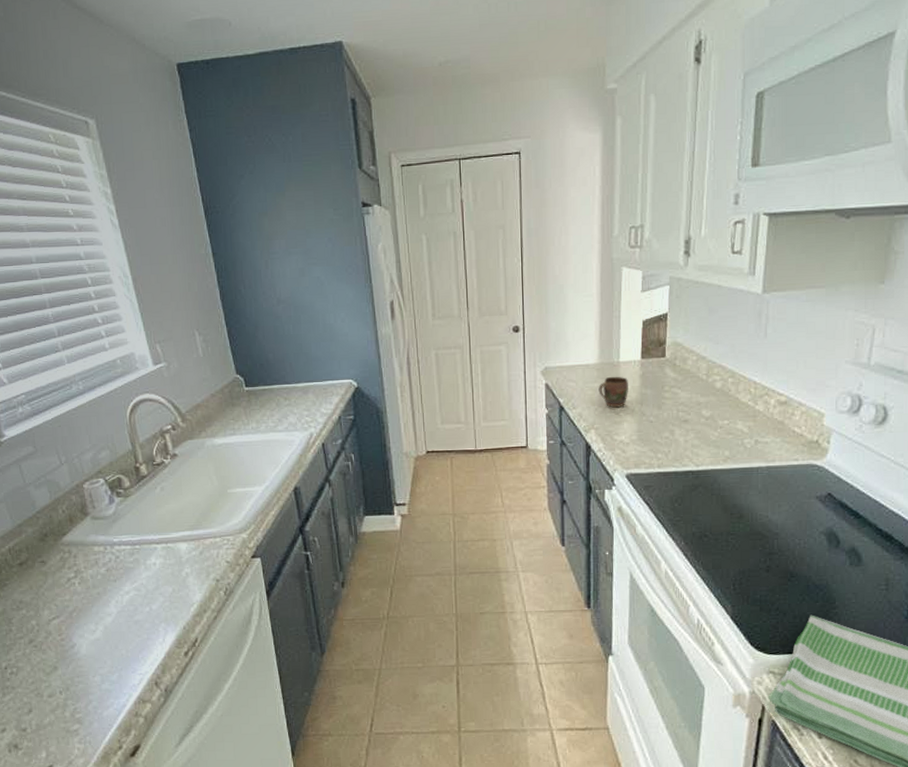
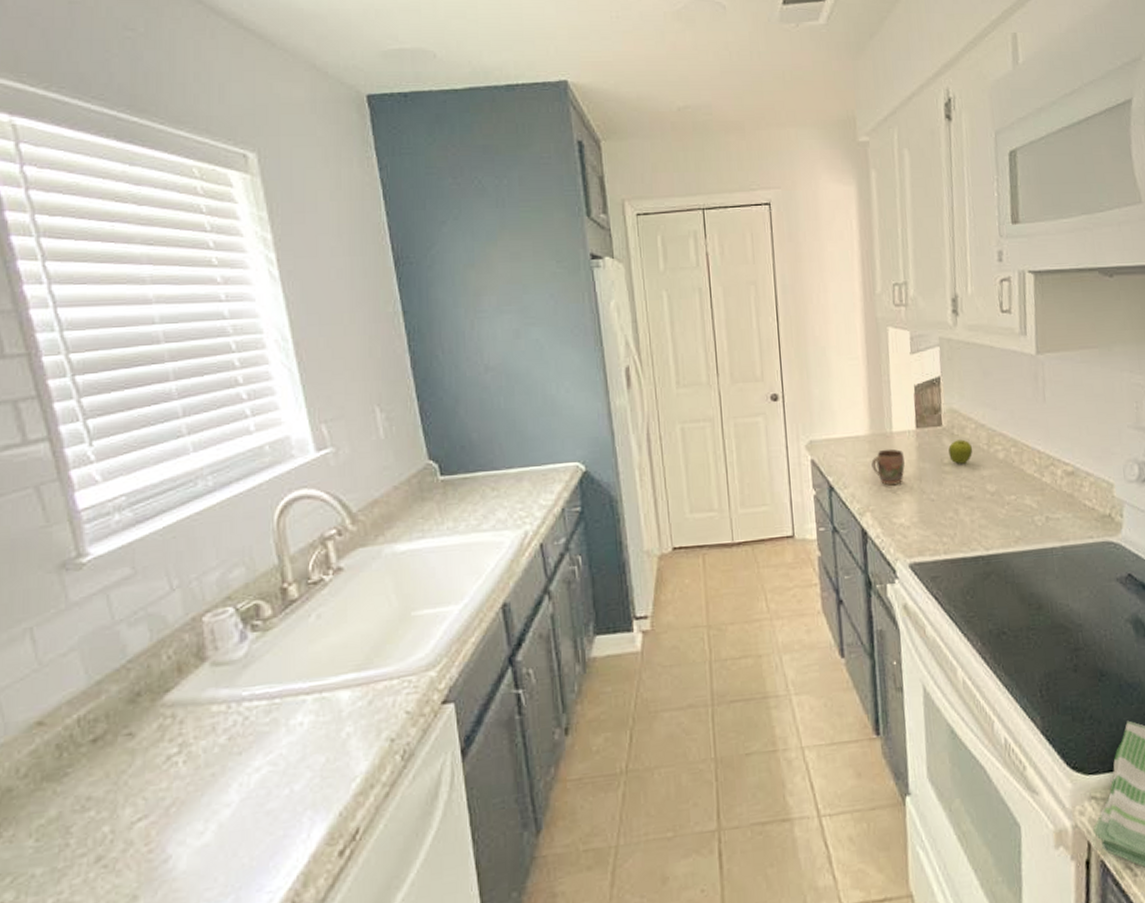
fruit: none [670,370,693,391] -> present [948,439,973,464]

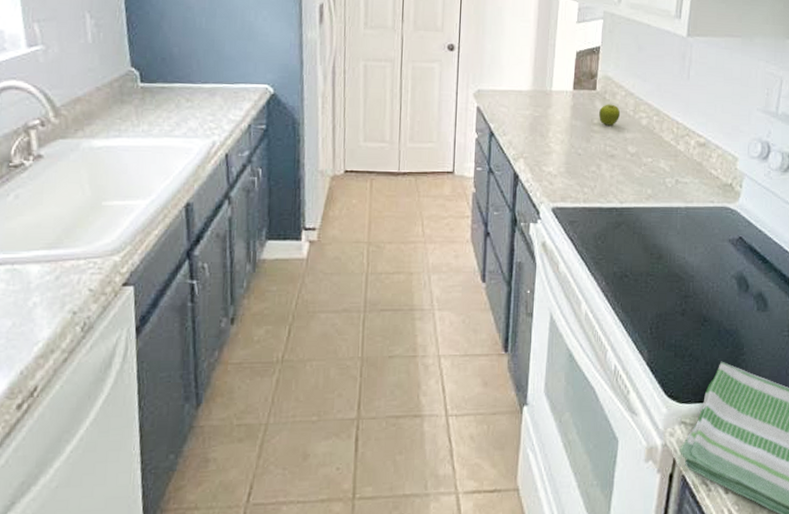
mug: present [871,449,905,486] -> none [530,105,559,138]

